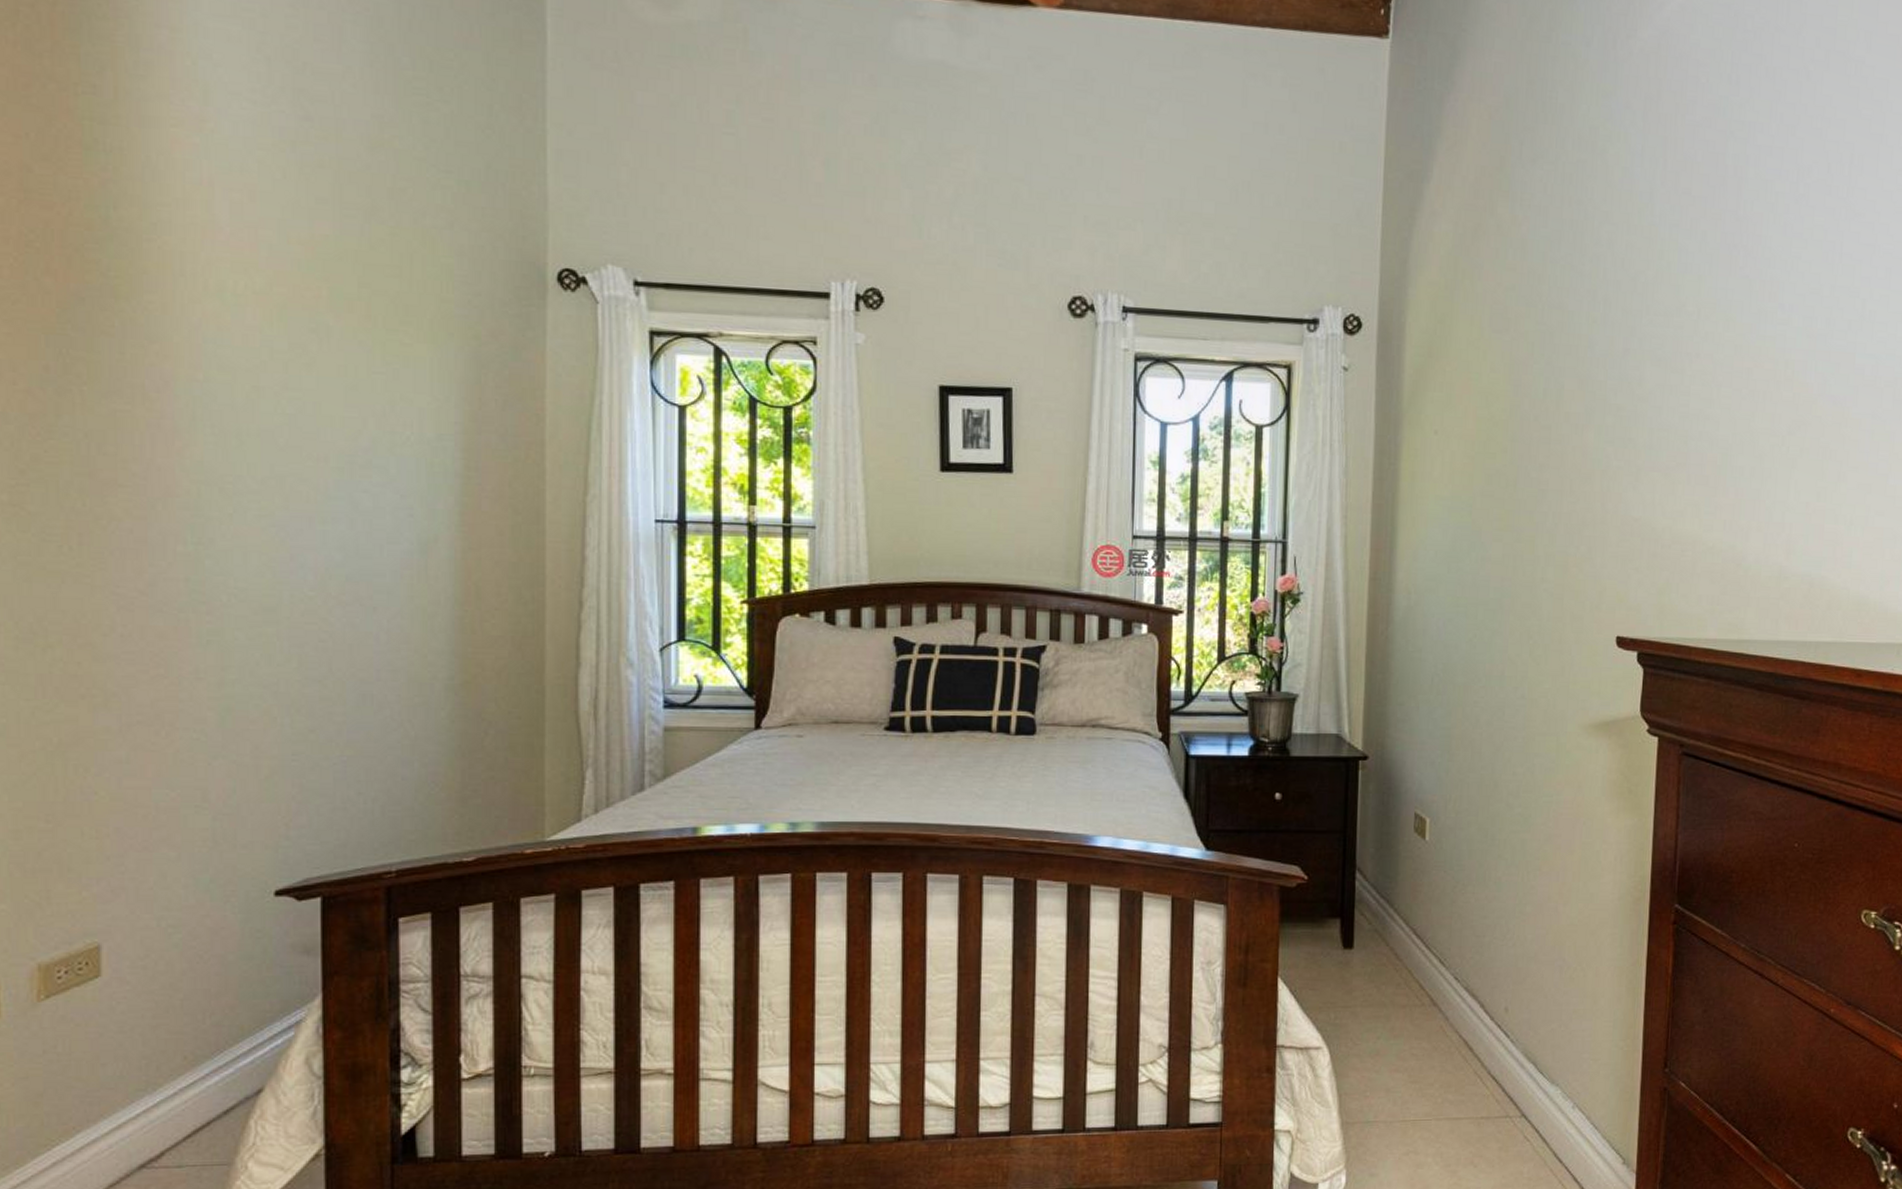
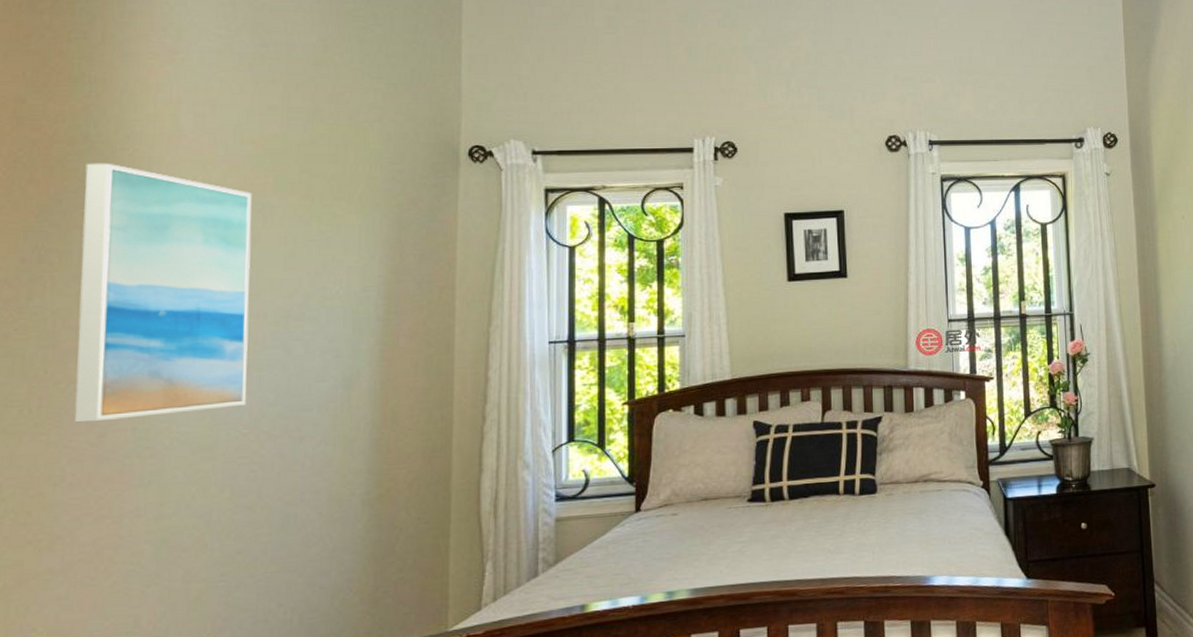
wall art: none [108,254,311,568] -> present [74,163,252,423]

